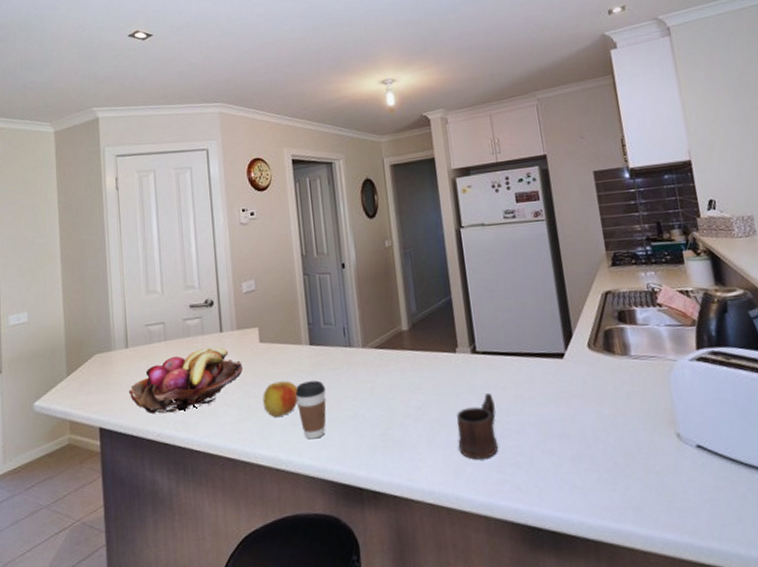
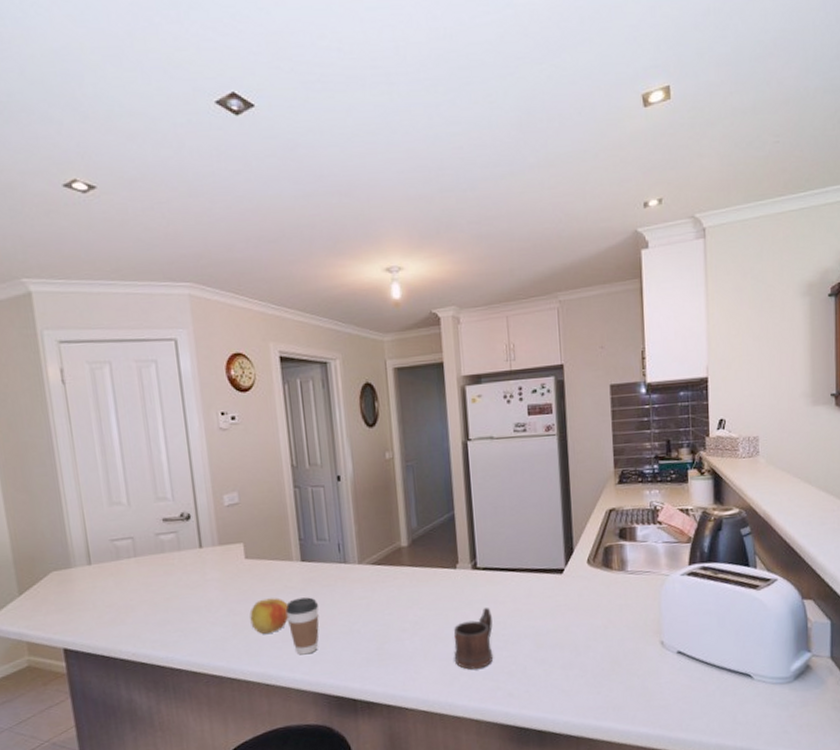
fruit basket: present [128,346,243,414] -> none [95,563,227,633]

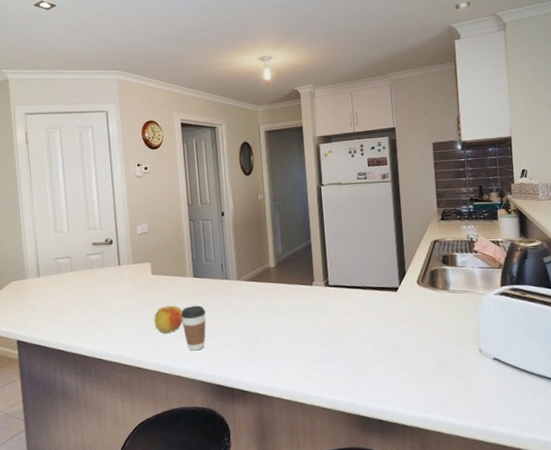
mug: present [453,608,493,670] -> none [310,317,341,367]

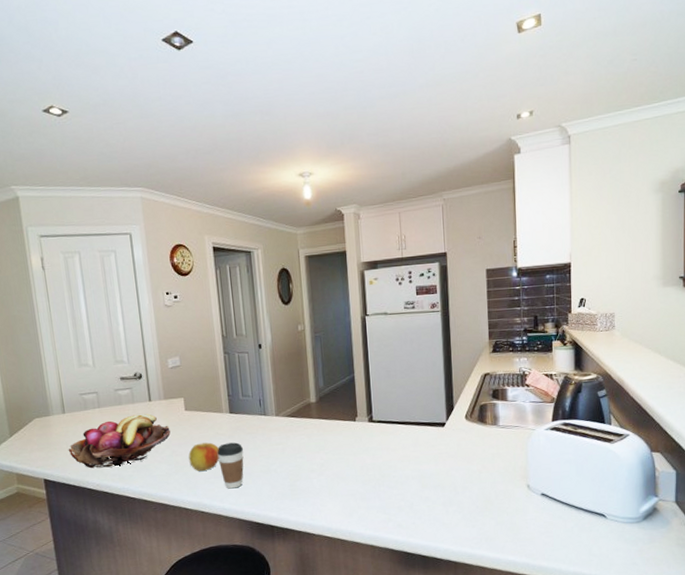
fruit basket: none [41,277,138,330] -> present [68,413,171,468]

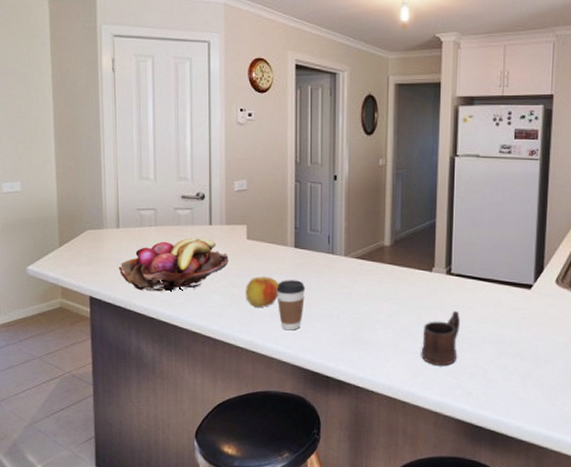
mug: none [352,454,385,504] -> present [422,311,460,366]

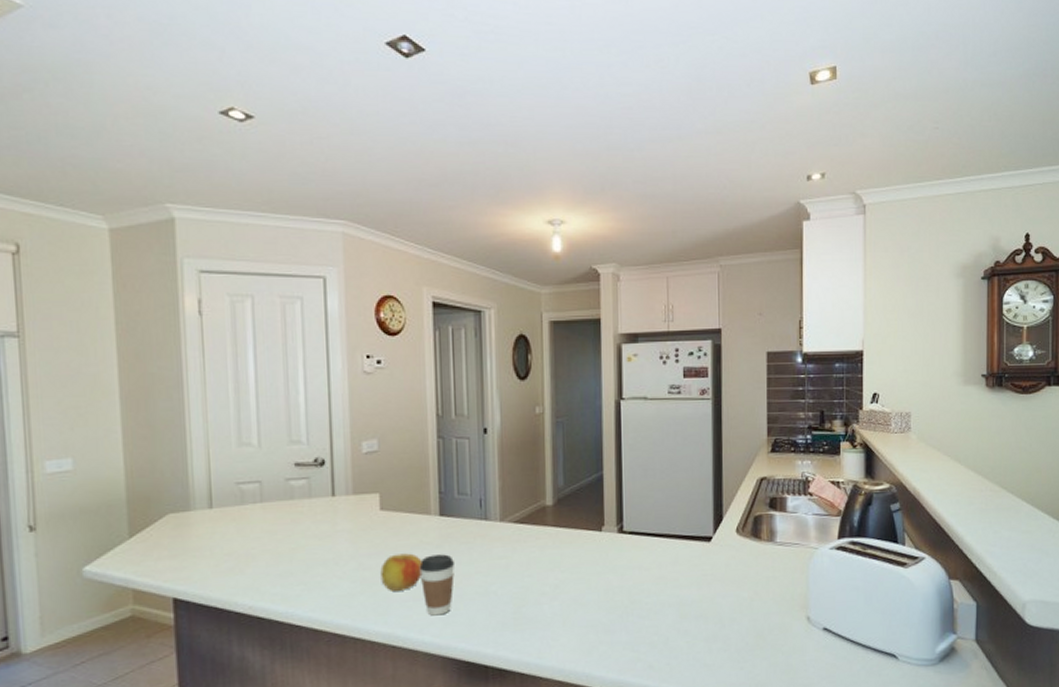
fruit basket: present [118,237,229,292] -> none [212,511,358,585]
mug: present [422,311,460,366] -> none [595,574,636,638]

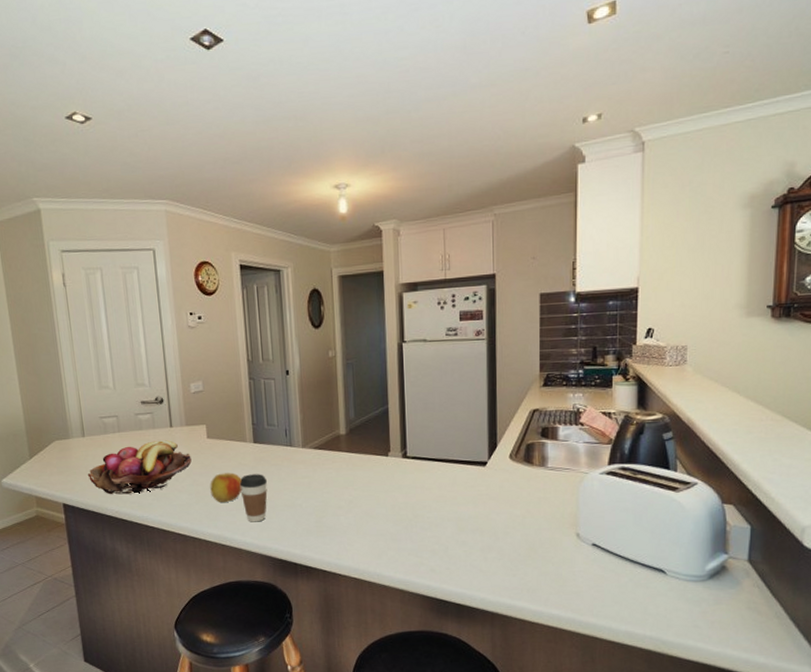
fruit basket: none [212,511,358,585] -> present [87,439,192,495]

